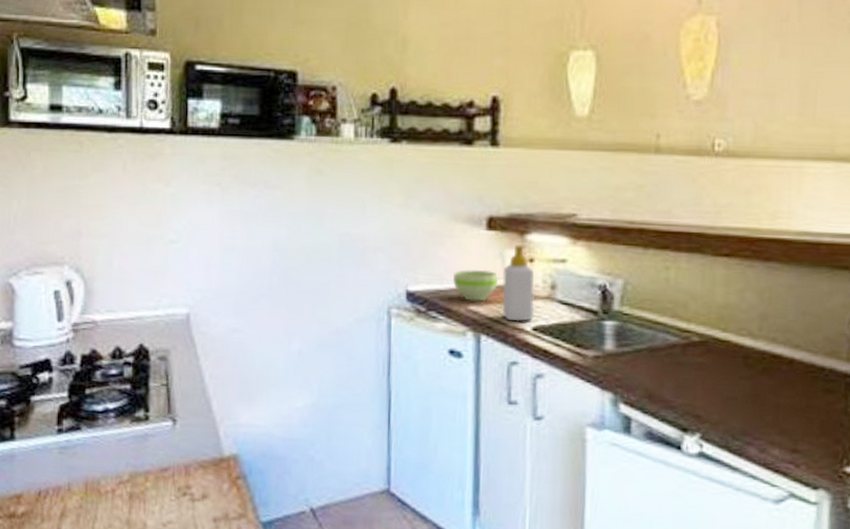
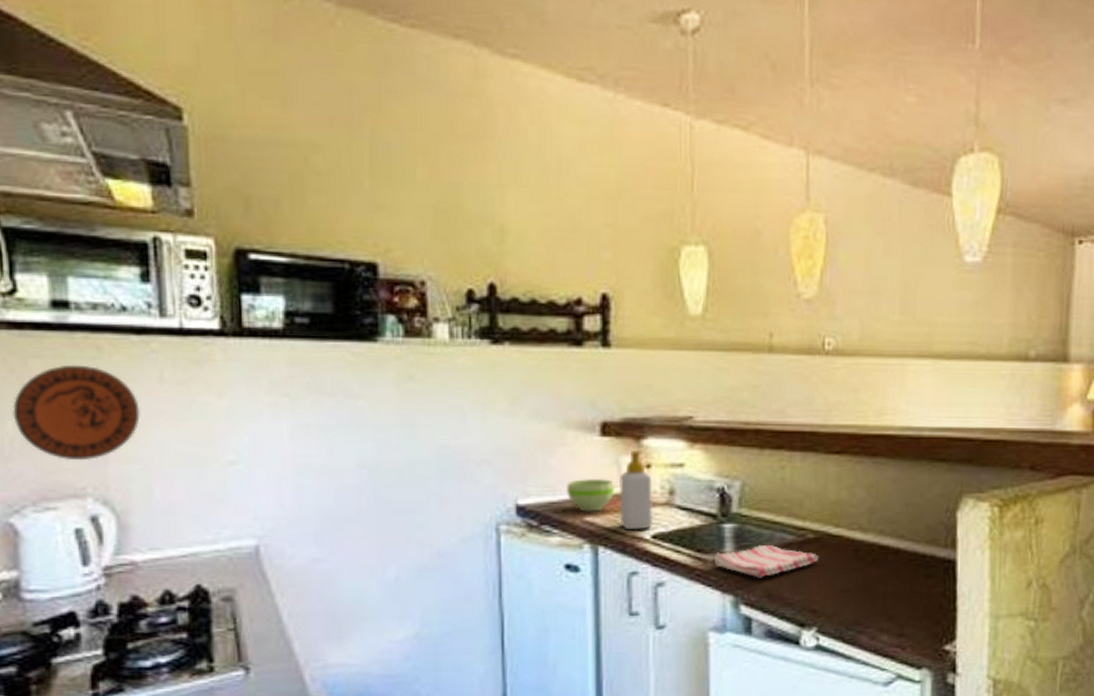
decorative plate: none [17,156,107,235] -> present [12,364,140,461]
dish towel: none [593,345,704,378] -> present [713,545,819,578]

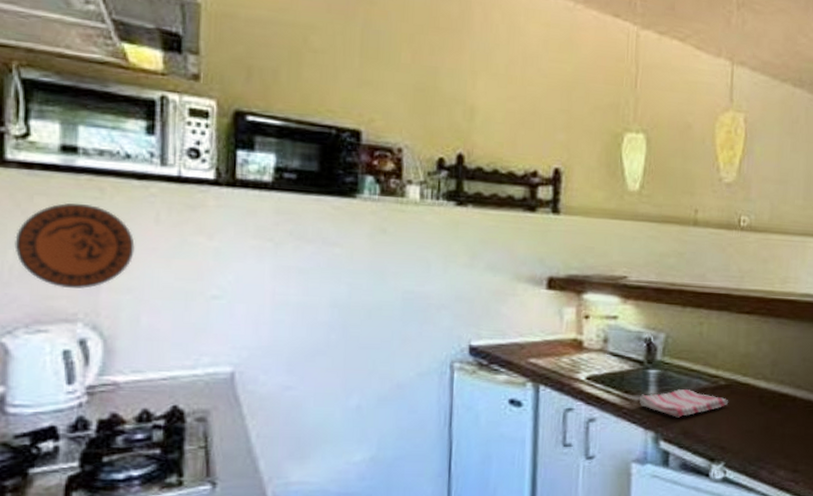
bowl: present [566,478,614,512] -> none [514,325,556,355]
soap bottle: present [619,450,654,530] -> none [560,303,590,372]

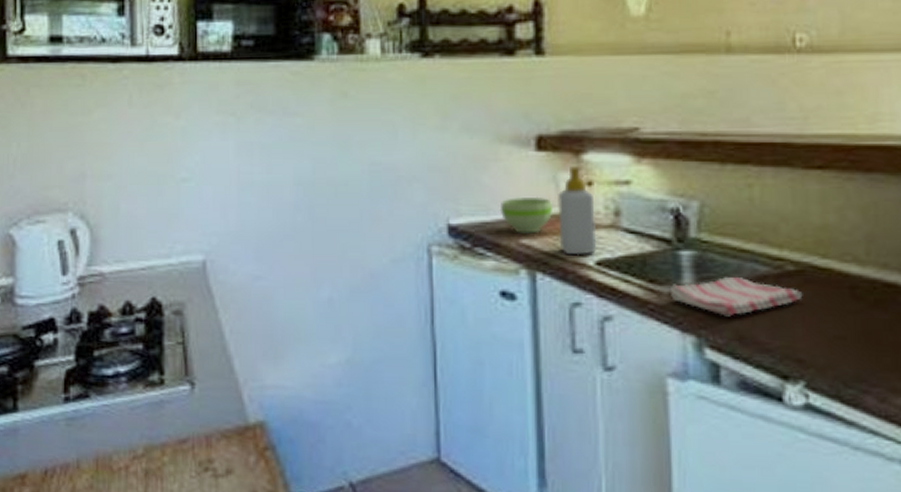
decorative plate: present [14,202,135,289] -> none [17,91,112,178]
bowl: none [514,325,556,355] -> present [499,196,552,234]
soap bottle: none [560,303,590,372] -> present [558,166,597,256]

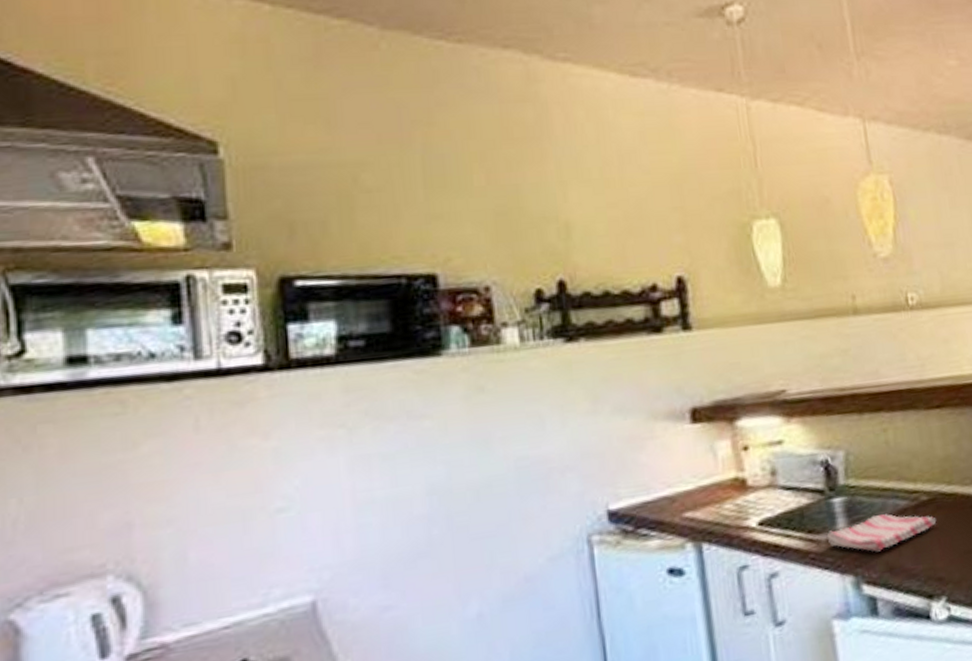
bowl: present [499,196,552,234] -> none [660,468,713,508]
soap bottle: present [558,166,597,256] -> none [716,433,757,520]

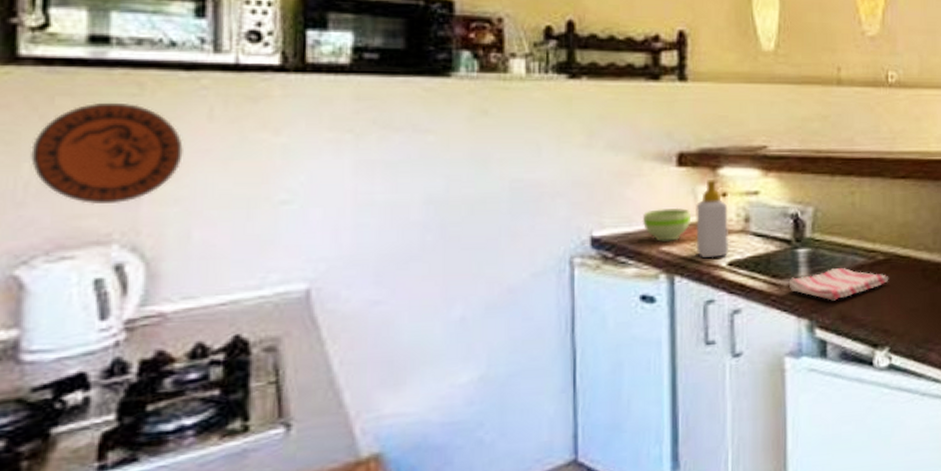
decorative plate: none [17,423,172,536] -> present [31,102,183,205]
bowl: none [660,468,713,508] -> present [642,207,690,242]
soap bottle: none [716,433,757,520] -> present [696,180,729,258]

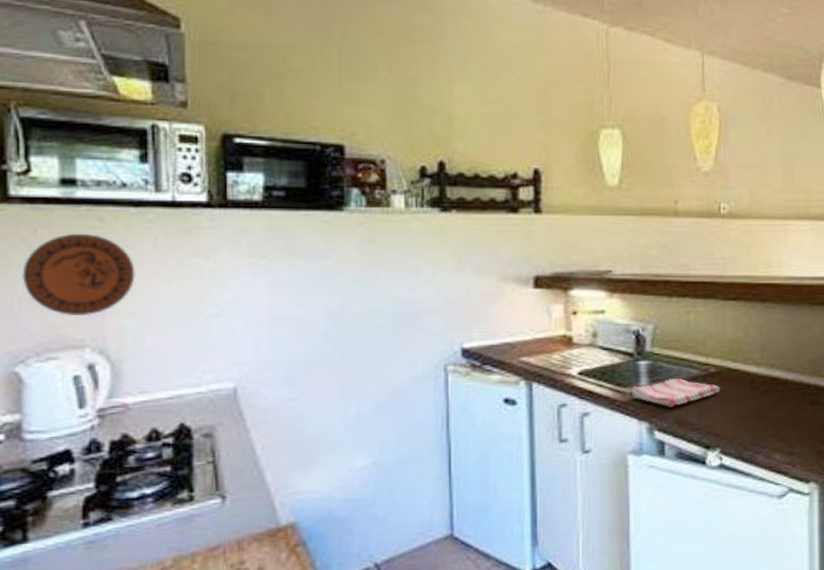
bowl: present [642,207,690,242] -> none [504,323,546,353]
soap bottle: present [696,180,729,258] -> none [550,300,579,368]

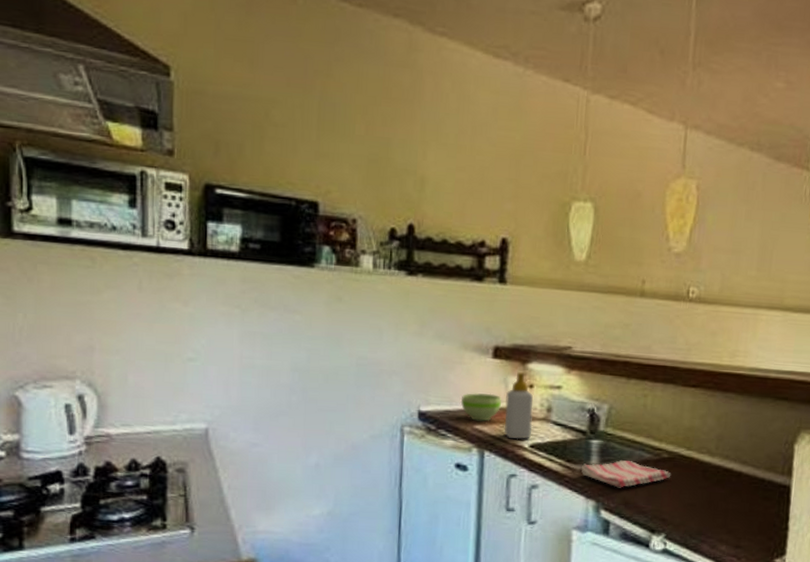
decorative plate: present [22,233,135,317] -> none [23,271,122,349]
bowl: none [504,323,546,353] -> present [460,393,501,422]
soap bottle: none [550,300,579,368] -> present [504,372,534,440]

